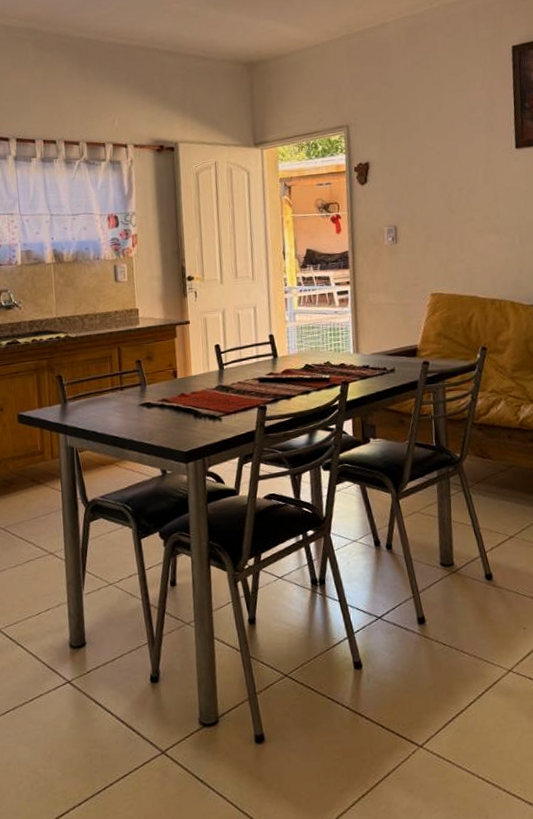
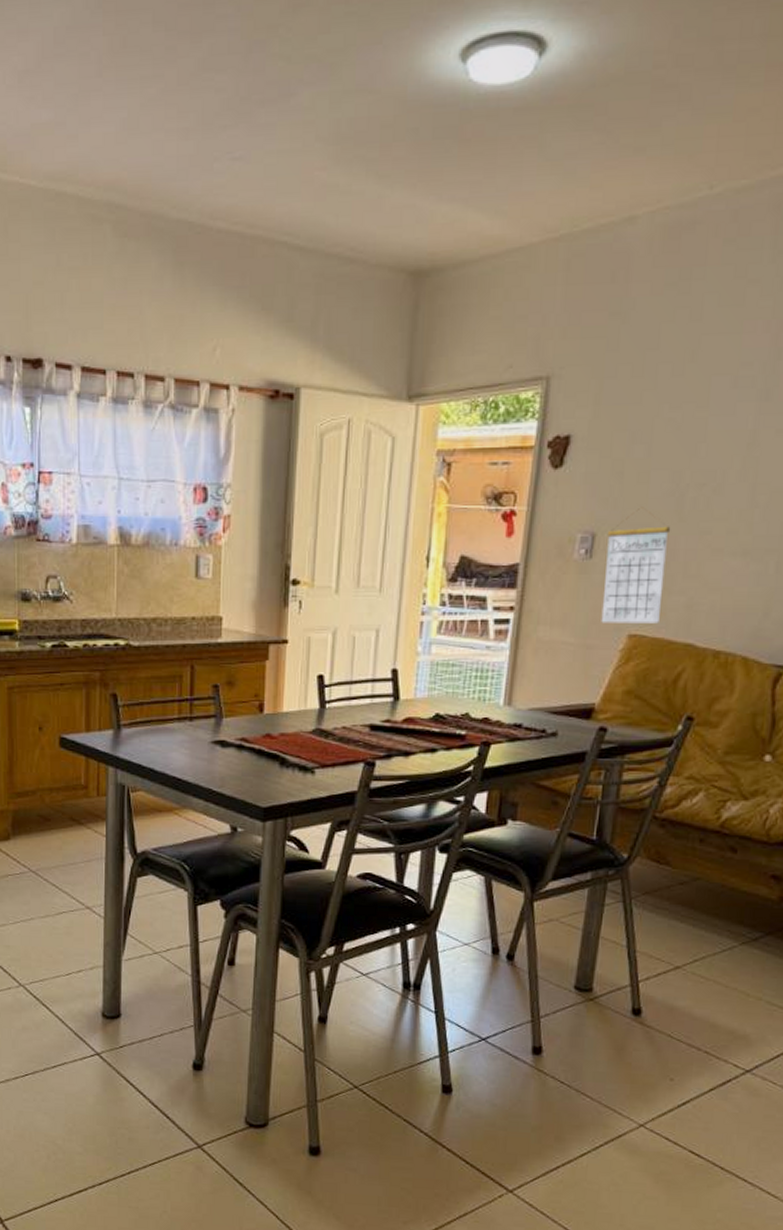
calendar: none [404,206,451,288] -> present [601,507,671,623]

